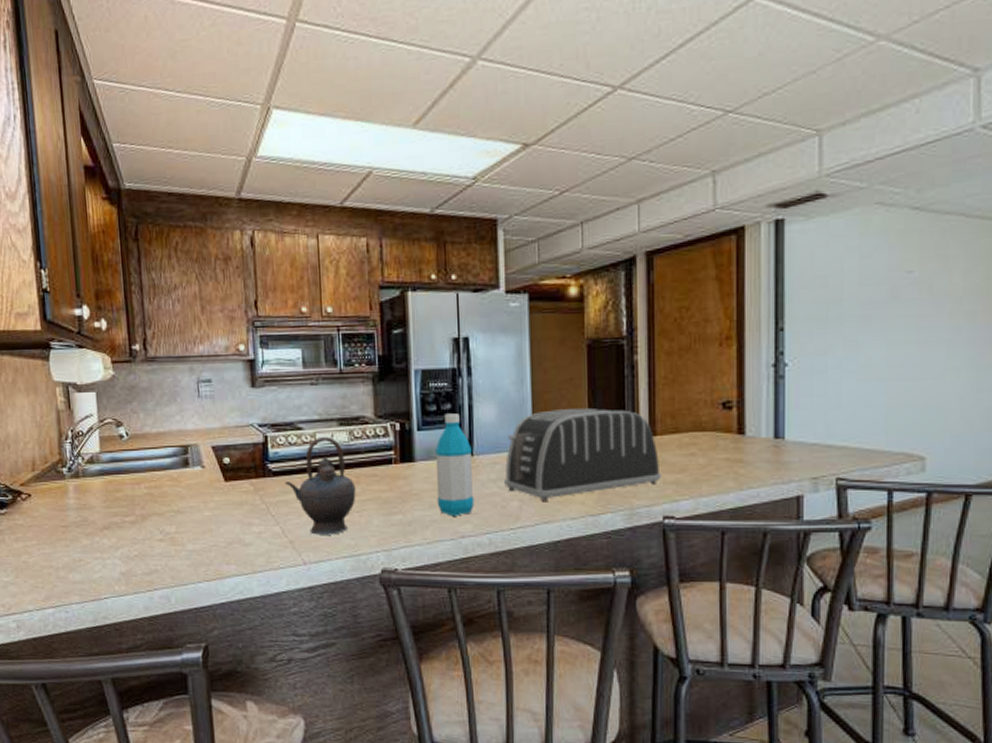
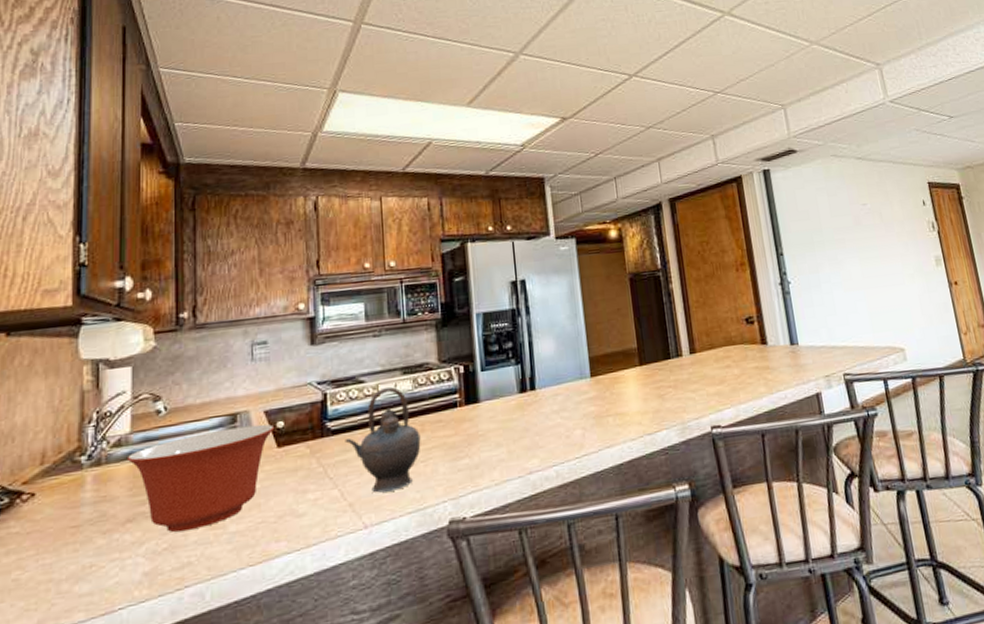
mixing bowl: none [99,458,222,544] -> present [127,424,275,533]
water bottle: present [435,413,475,516] -> none [499,351,540,453]
toaster: present [504,409,661,501] -> none [566,333,705,426]

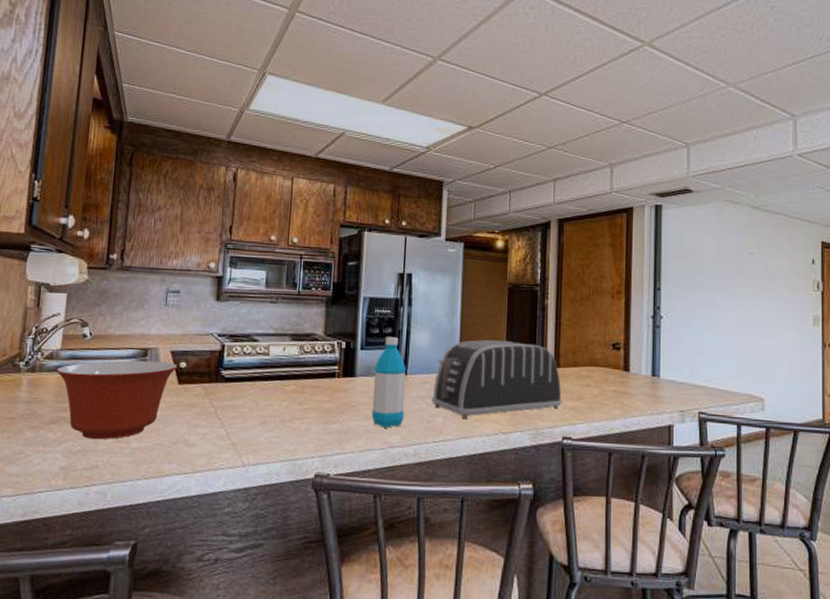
teapot: present [345,386,421,493] -> none [235,348,300,440]
water bottle: none [499,351,540,453] -> present [371,337,407,428]
toaster: none [566,333,705,426] -> present [432,340,562,418]

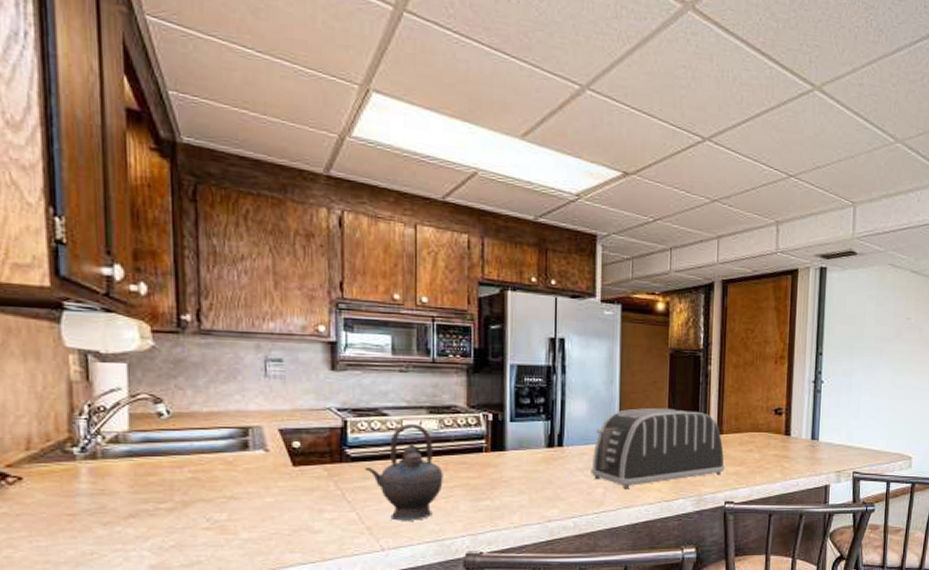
mixing bowl: present [56,360,178,440] -> none [126,441,290,533]
teapot: none [235,348,300,440] -> present [365,423,443,521]
water bottle: present [371,337,407,428] -> none [526,407,563,502]

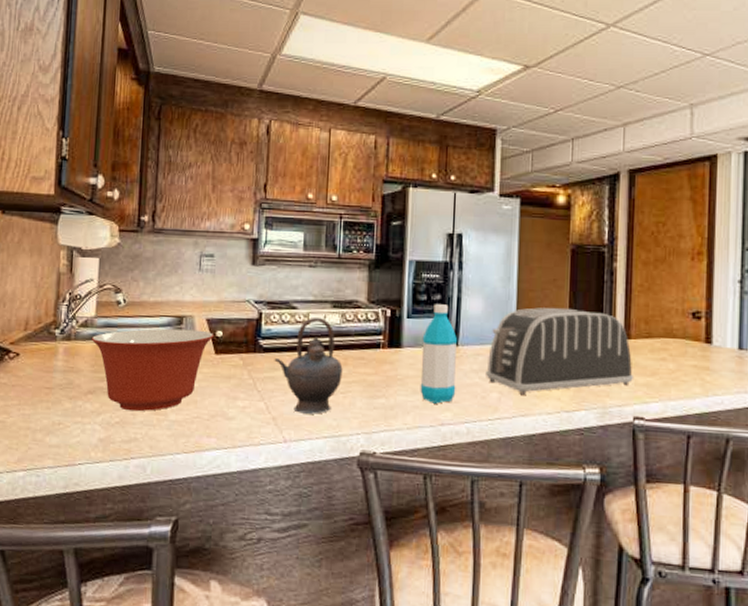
mixing bowl: none [126,441,290,533] -> present [91,328,214,412]
water bottle: none [526,407,563,502] -> present [420,304,458,404]

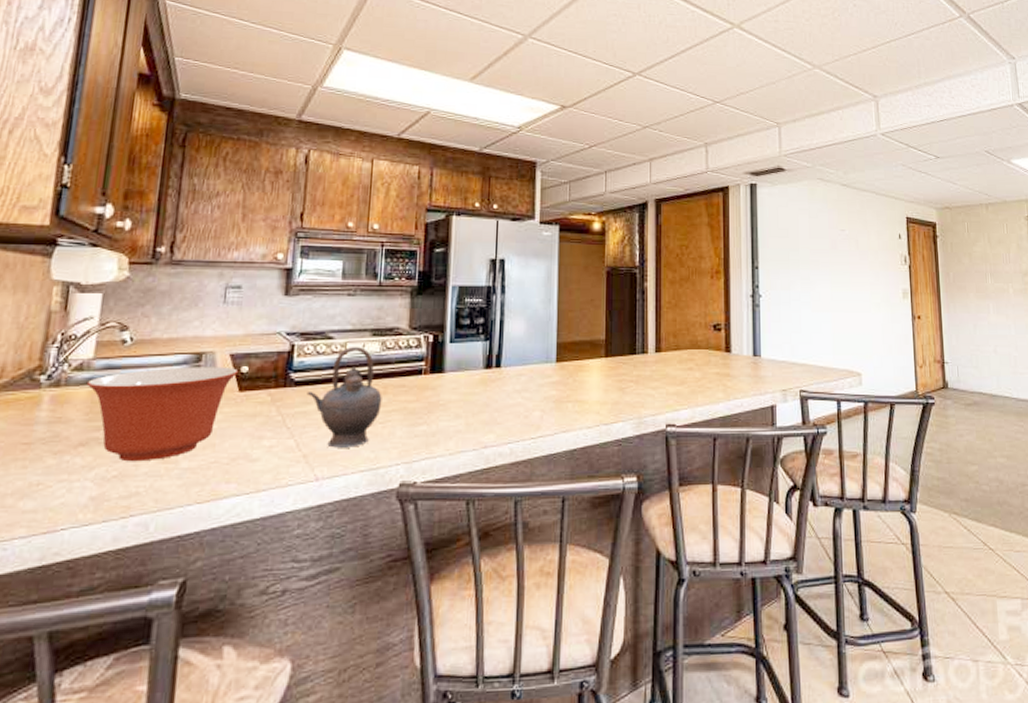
water bottle: present [420,304,458,404] -> none [462,327,501,427]
toaster: present [486,307,633,395] -> none [528,327,665,411]

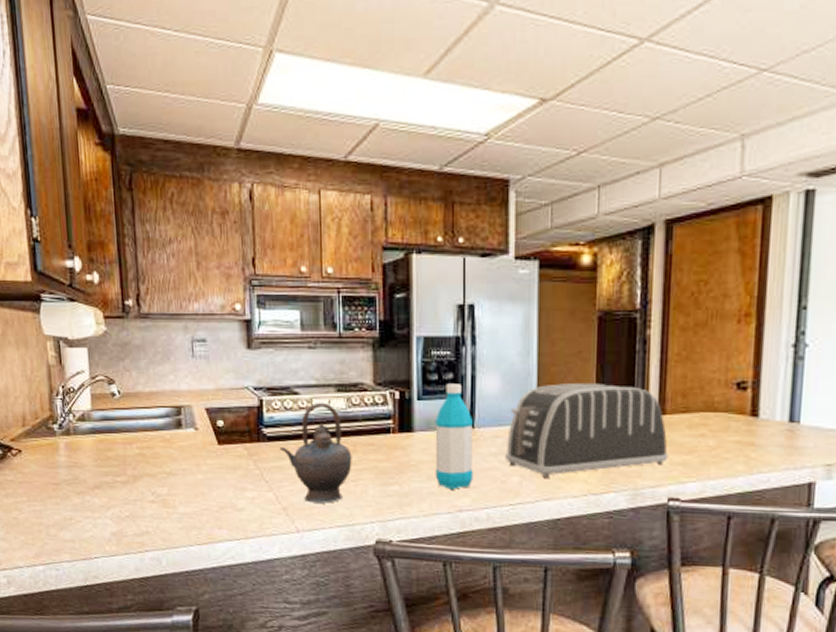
mixing bowl: present [86,366,239,462] -> none [90,419,215,505]
water bottle: none [462,327,501,427] -> present [435,384,474,490]
toaster: none [528,327,665,411] -> present [505,383,668,478]

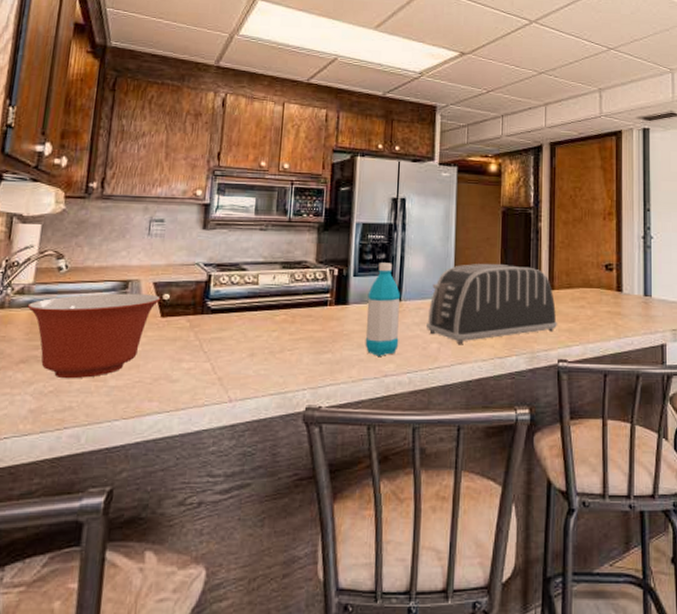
mixing bowl: none [90,419,215,505] -> present [27,293,161,379]
teapot: present [279,402,352,504] -> none [222,277,291,372]

